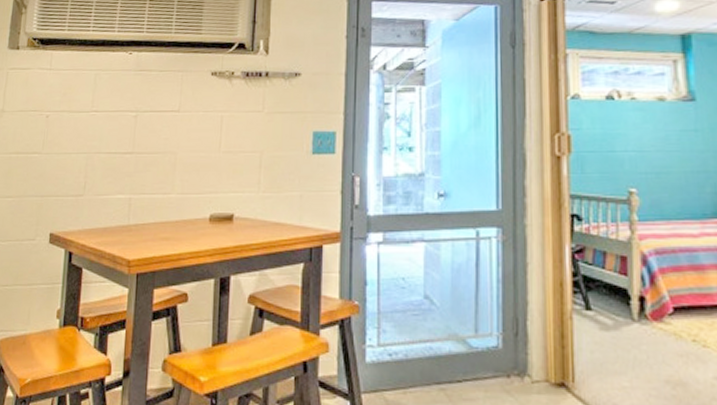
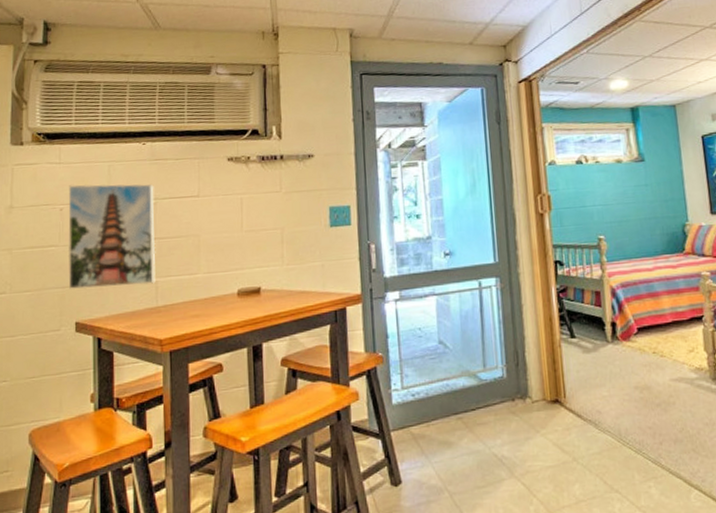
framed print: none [48,92,136,200] -> present [68,184,156,290]

